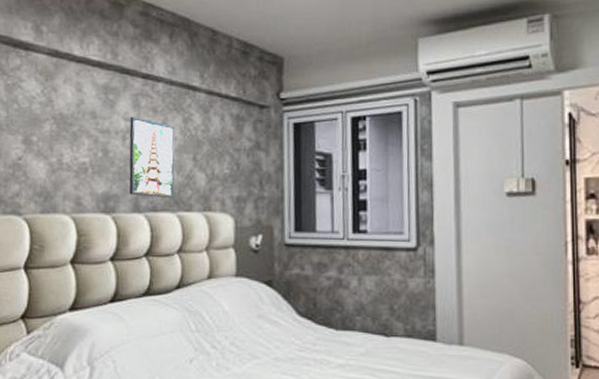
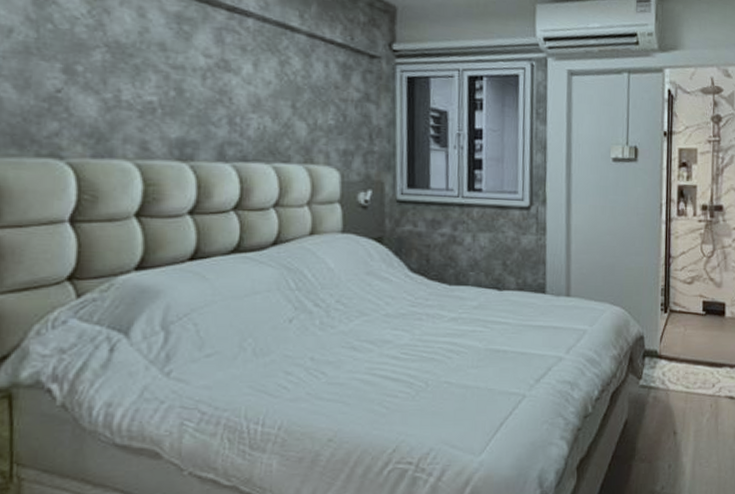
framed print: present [129,116,176,199] -> none [211,53,270,149]

